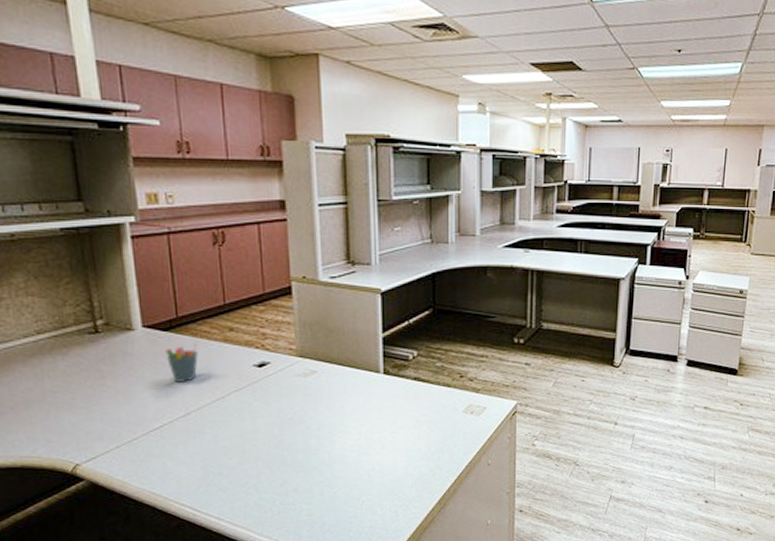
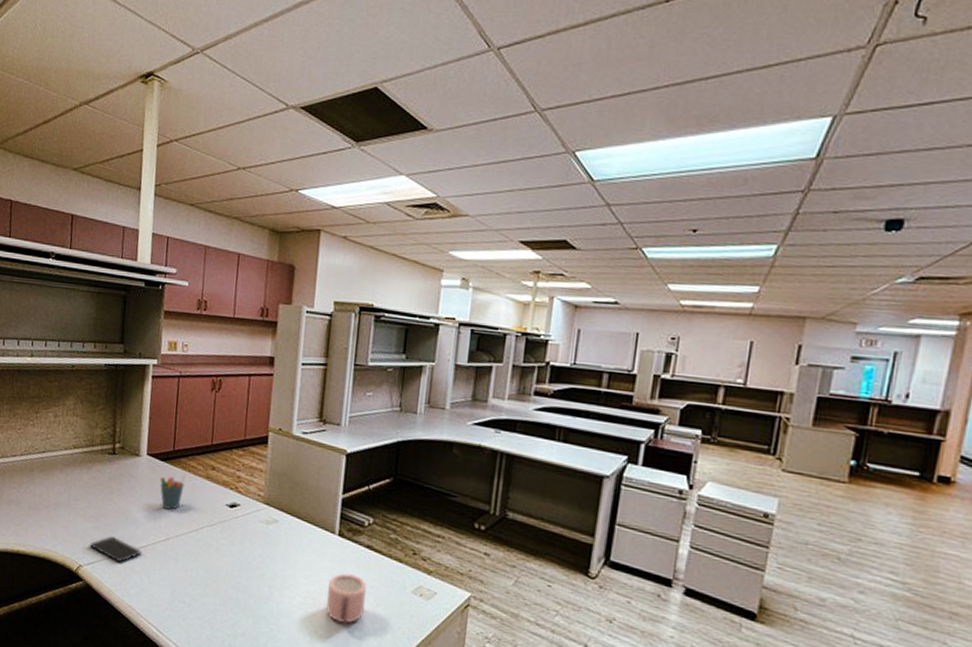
smartphone: none [85,424,158,451] -> present [90,536,142,563]
mug: none [379,408,419,456] -> present [325,573,367,624]

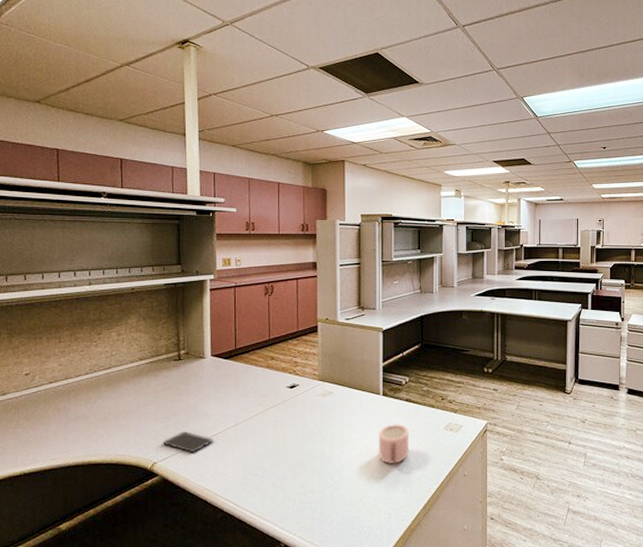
pen holder: present [159,472,185,510] -> none [225,365,248,399]

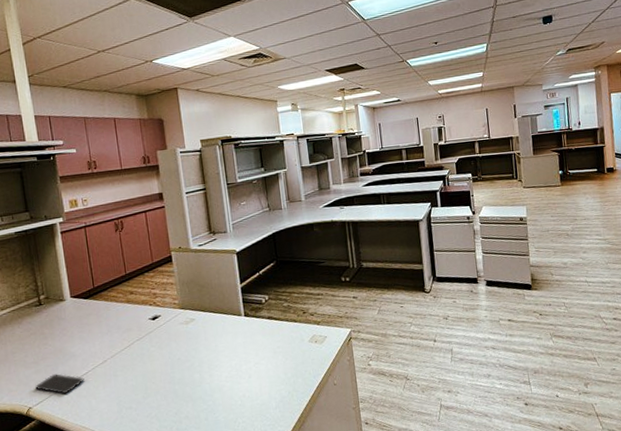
mug: present [378,424,409,465] -> none [245,342,277,382]

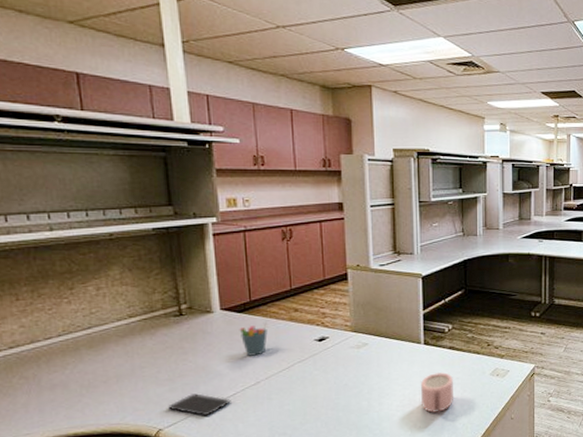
pen holder: none [86,302,110,338] -> present [239,319,268,356]
mug: none [245,342,277,382] -> present [420,372,453,413]

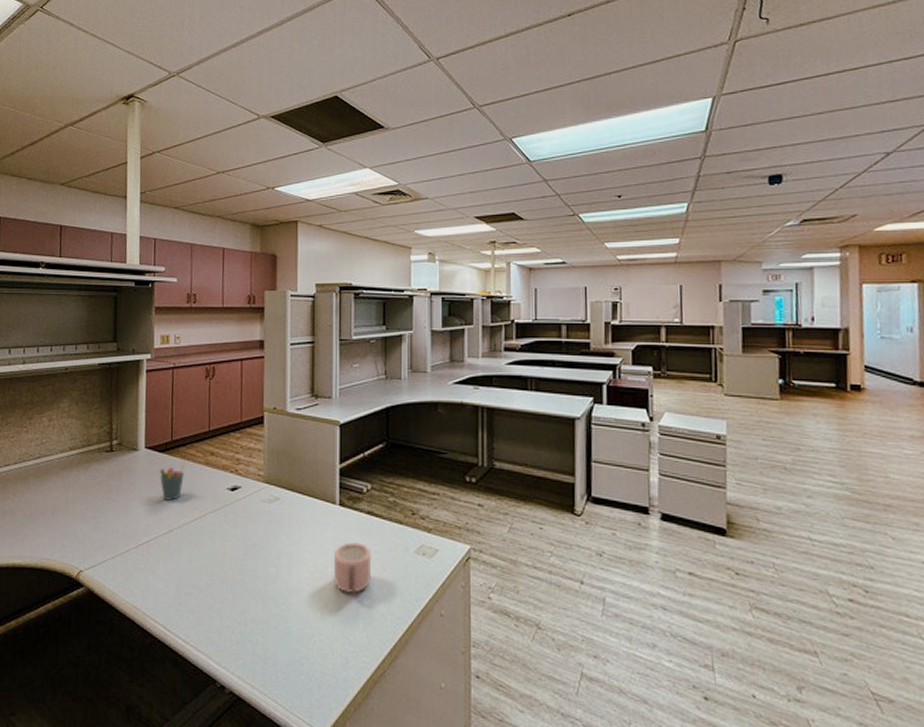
smartphone: present [168,393,231,416] -> none [90,536,145,562]

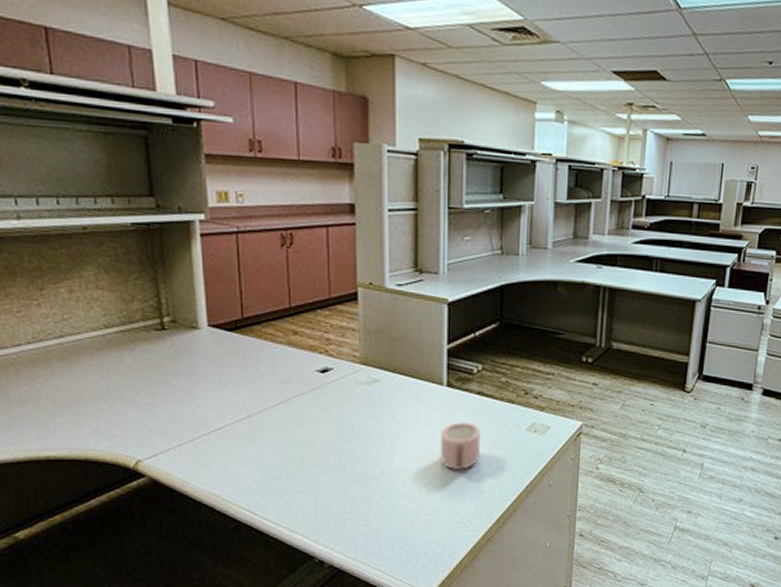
pen holder: present [159,461,185,501] -> none [229,341,262,384]

